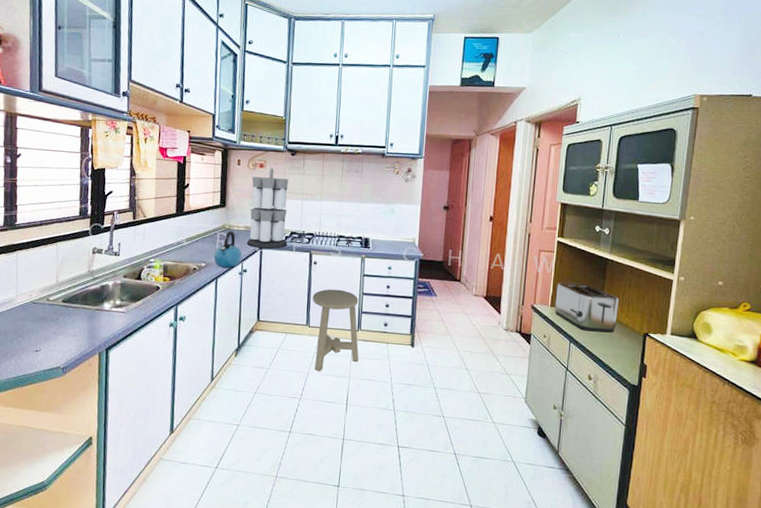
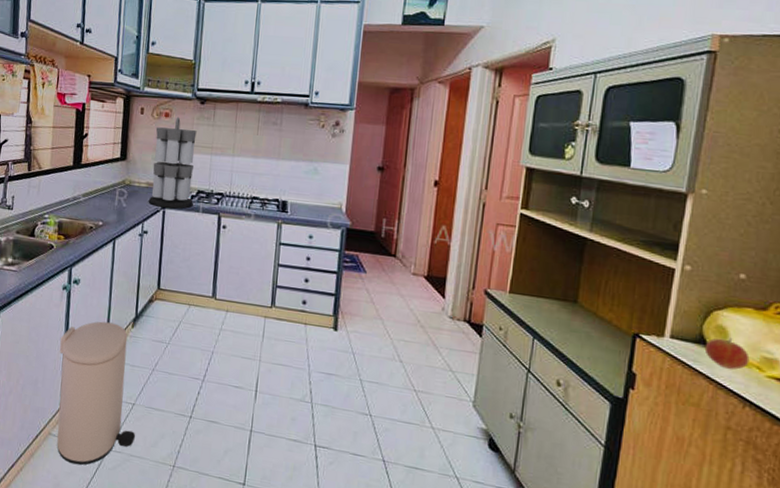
pedal bin: none [168,353,241,485] -> present [57,321,136,465]
kettle: present [213,231,242,268] -> none [112,187,143,228]
stool: present [312,289,359,372] -> none [219,257,273,352]
toaster: present [554,282,619,333] -> none [514,263,600,331]
fruit: none [695,332,727,357] -> present [704,338,750,370]

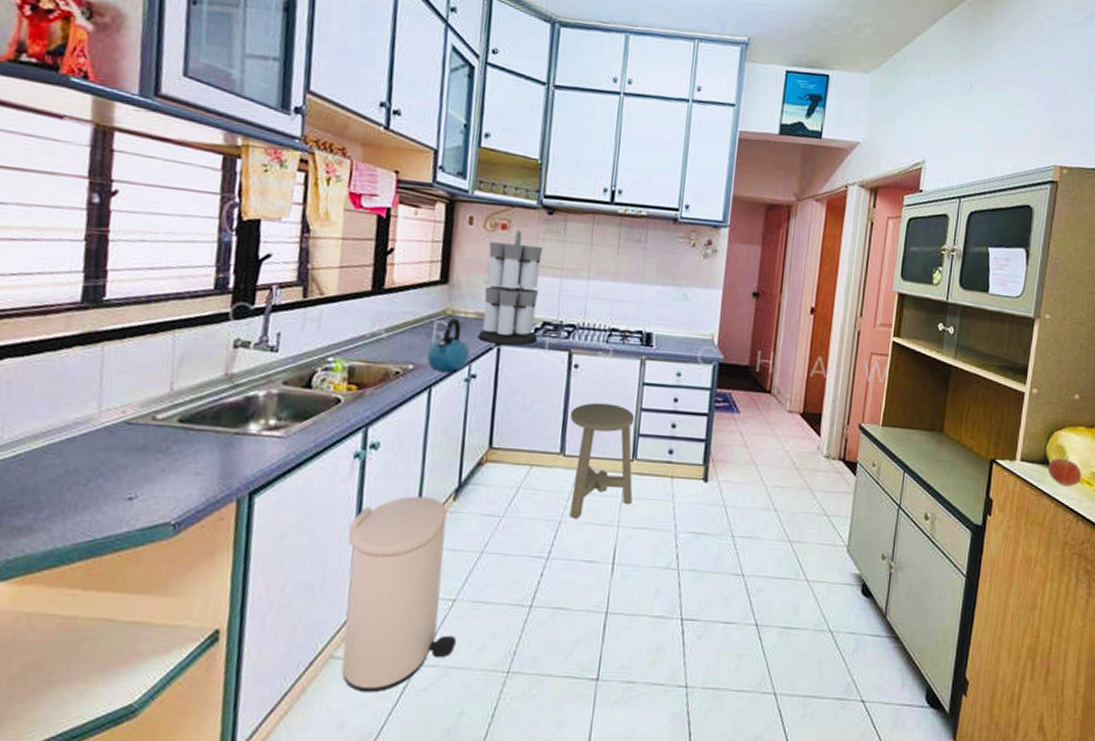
kettle: none [112,187,143,228] -> present [427,318,471,372]
stool: none [219,257,273,352] -> present [569,402,635,520]

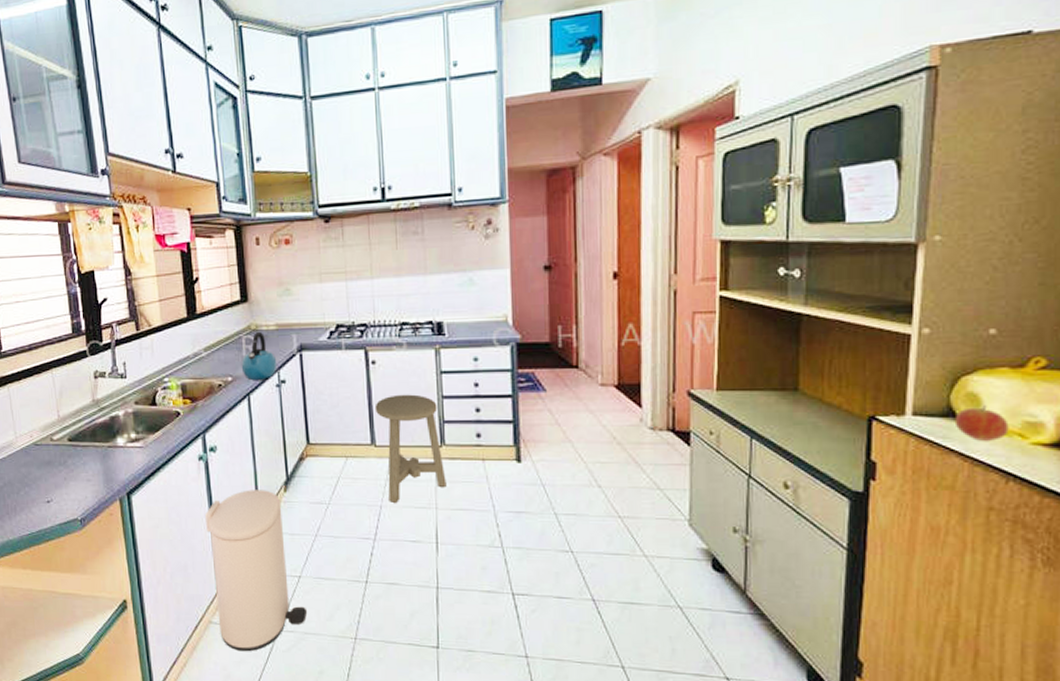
spice rack: present [477,229,543,345] -> none [276,242,334,350]

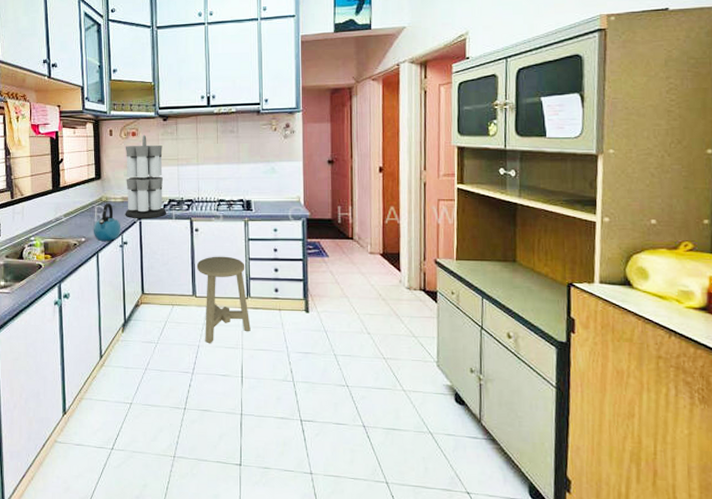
pedal bin: present [205,490,308,652] -> none [57,330,136,467]
spice rack: none [276,242,334,350] -> present [125,135,166,218]
fruit: present [954,405,1009,442] -> none [629,277,669,306]

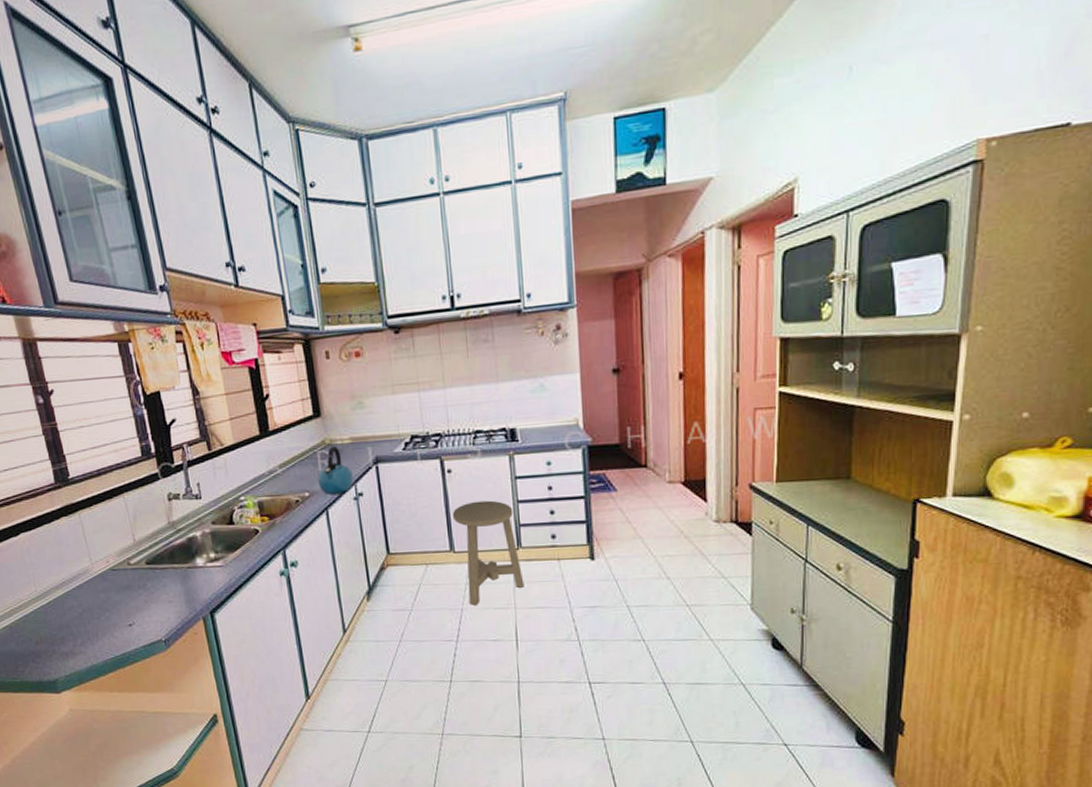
spice rack: present [125,135,166,218] -> none [347,354,409,463]

